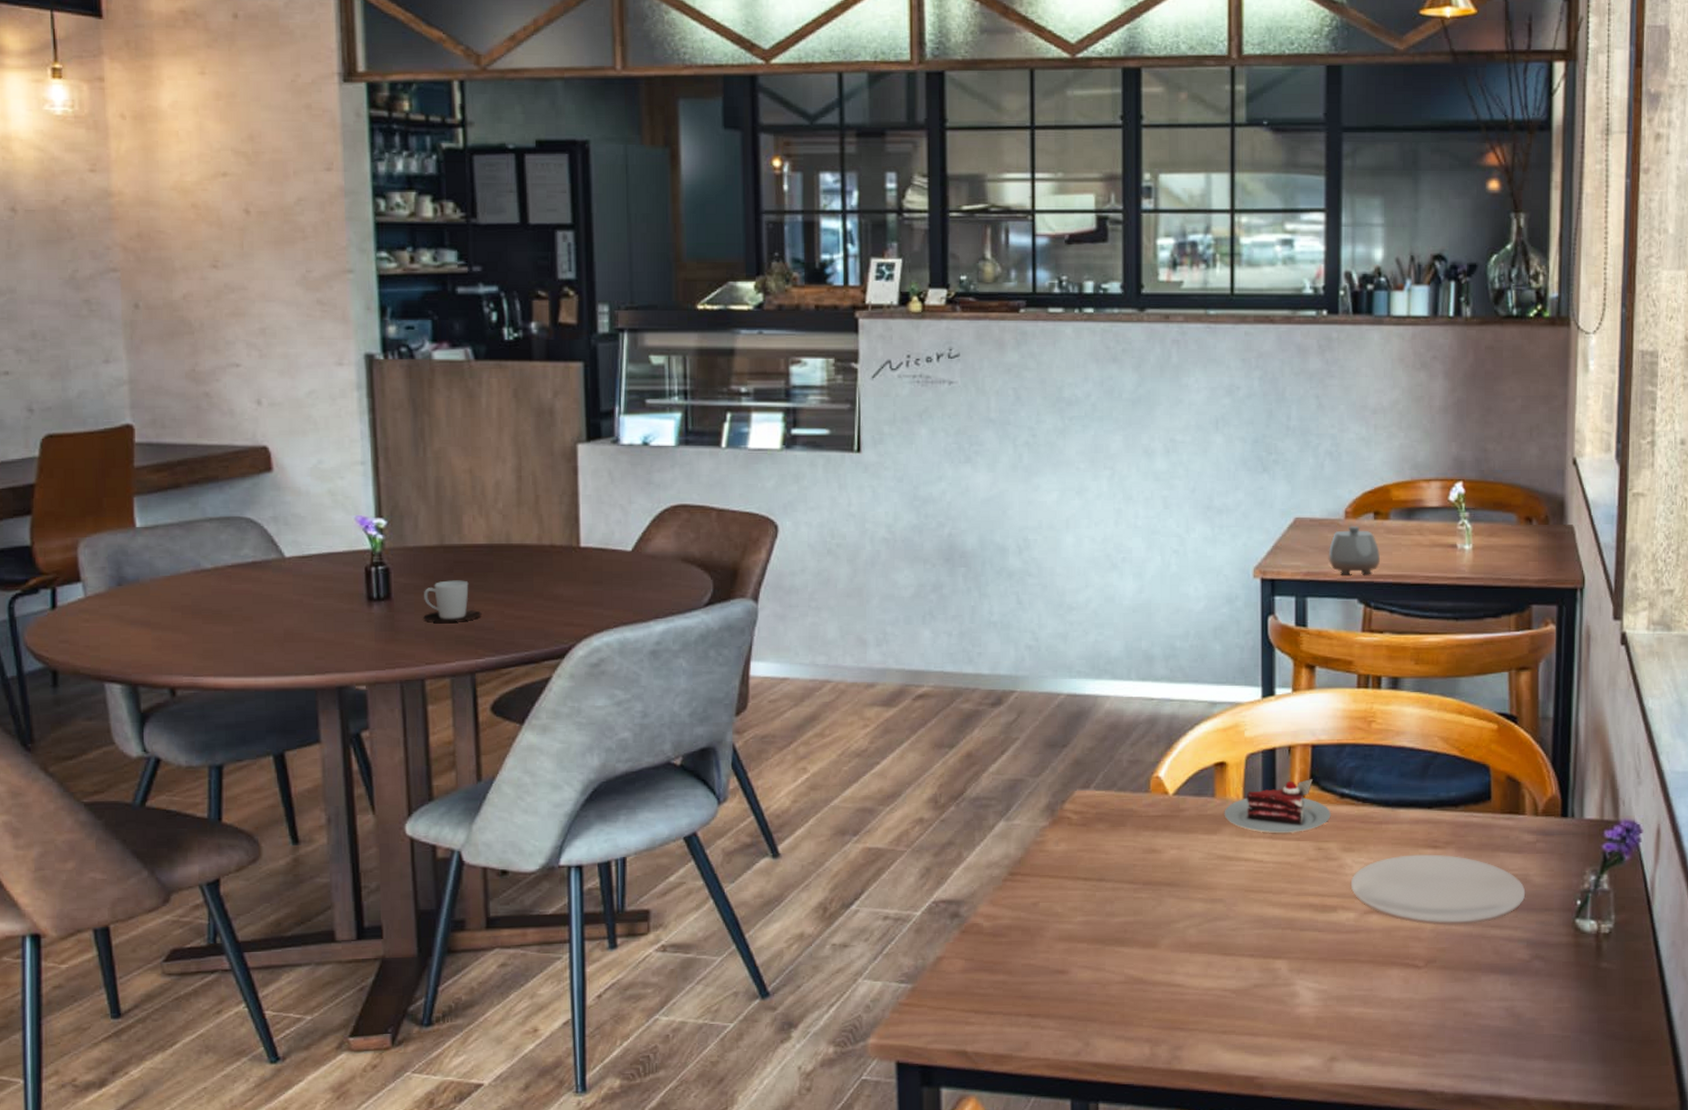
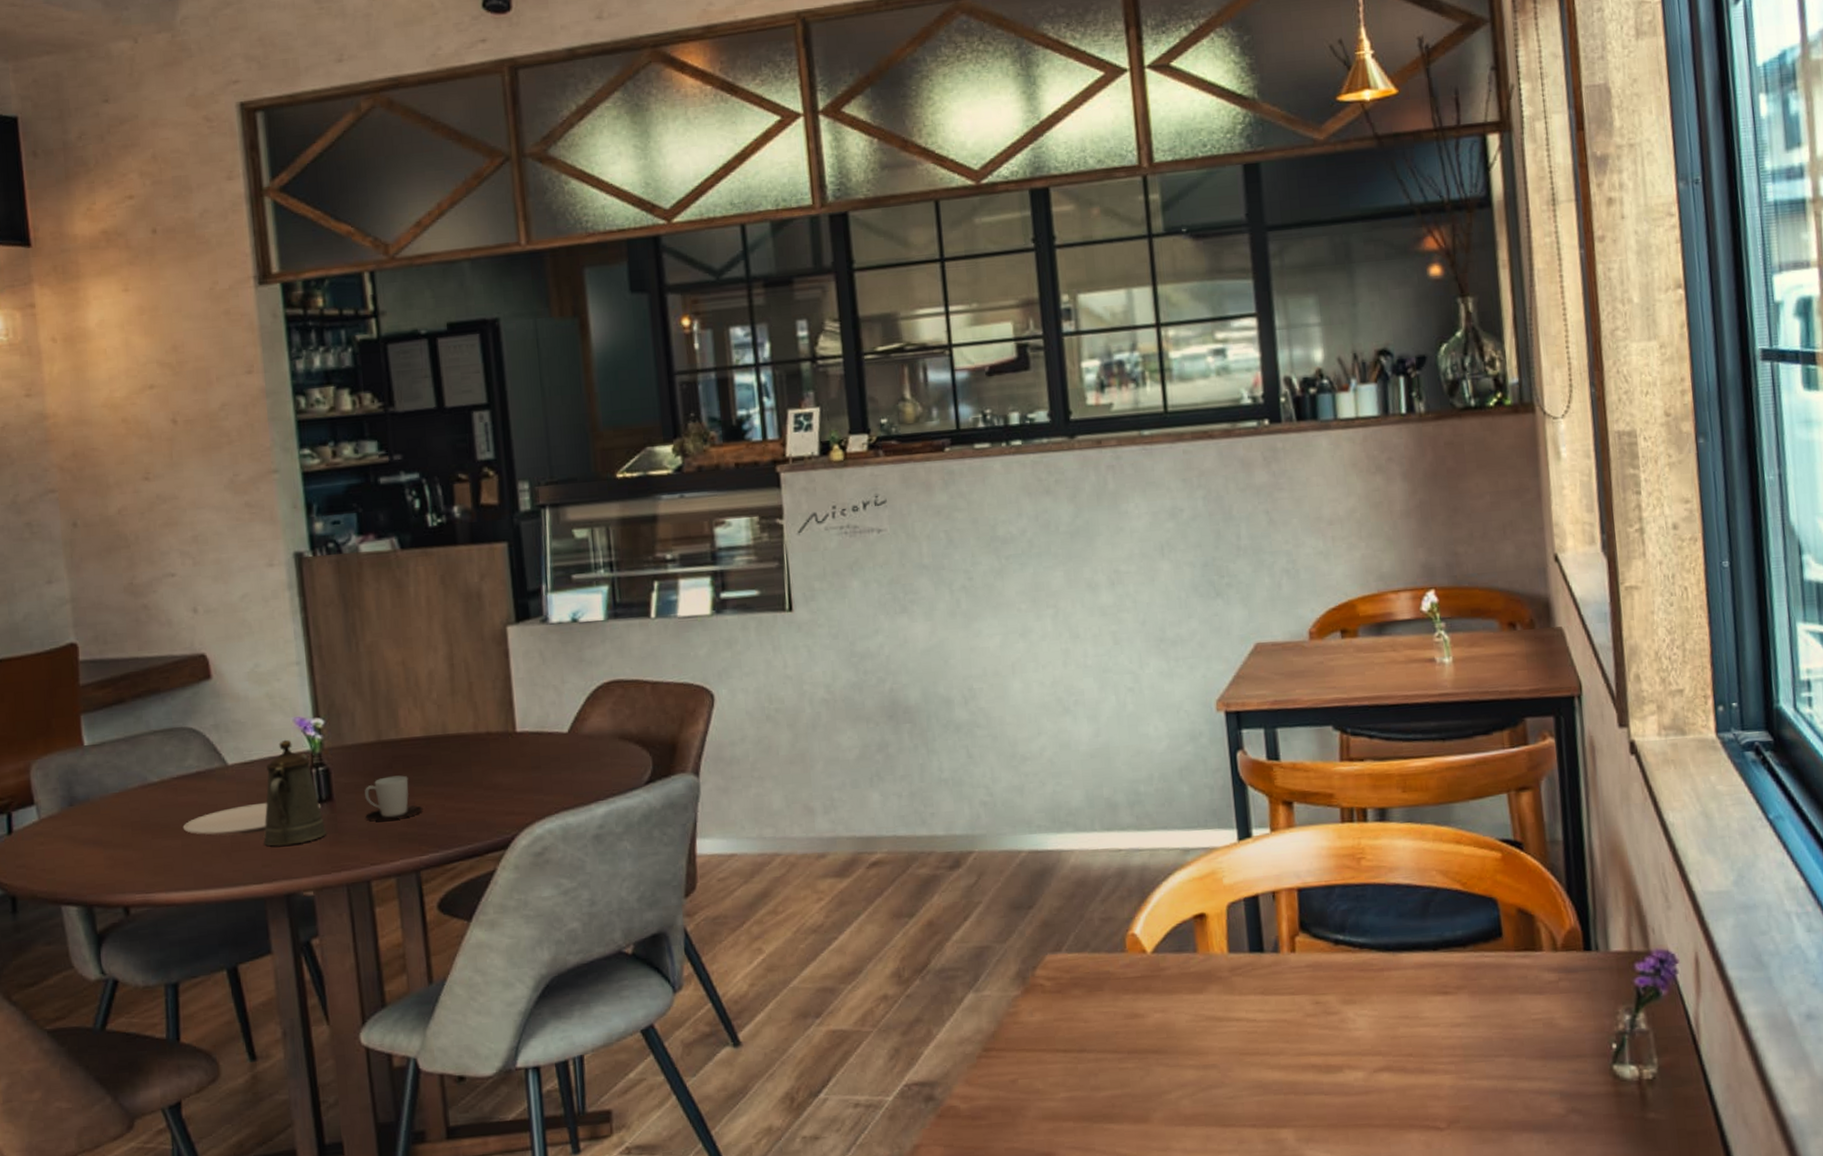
plate: none [235,596,379,626] -> present [183,802,322,836]
coffee pot: none [318,536,383,640] -> present [264,739,327,847]
cake slice: present [1224,779,1331,834] -> none [1208,926,1326,989]
sugar bowl: present [1328,525,1381,575] -> none [1295,646,1353,700]
plate: present [1350,854,1526,925] -> none [1355,1001,1553,1080]

